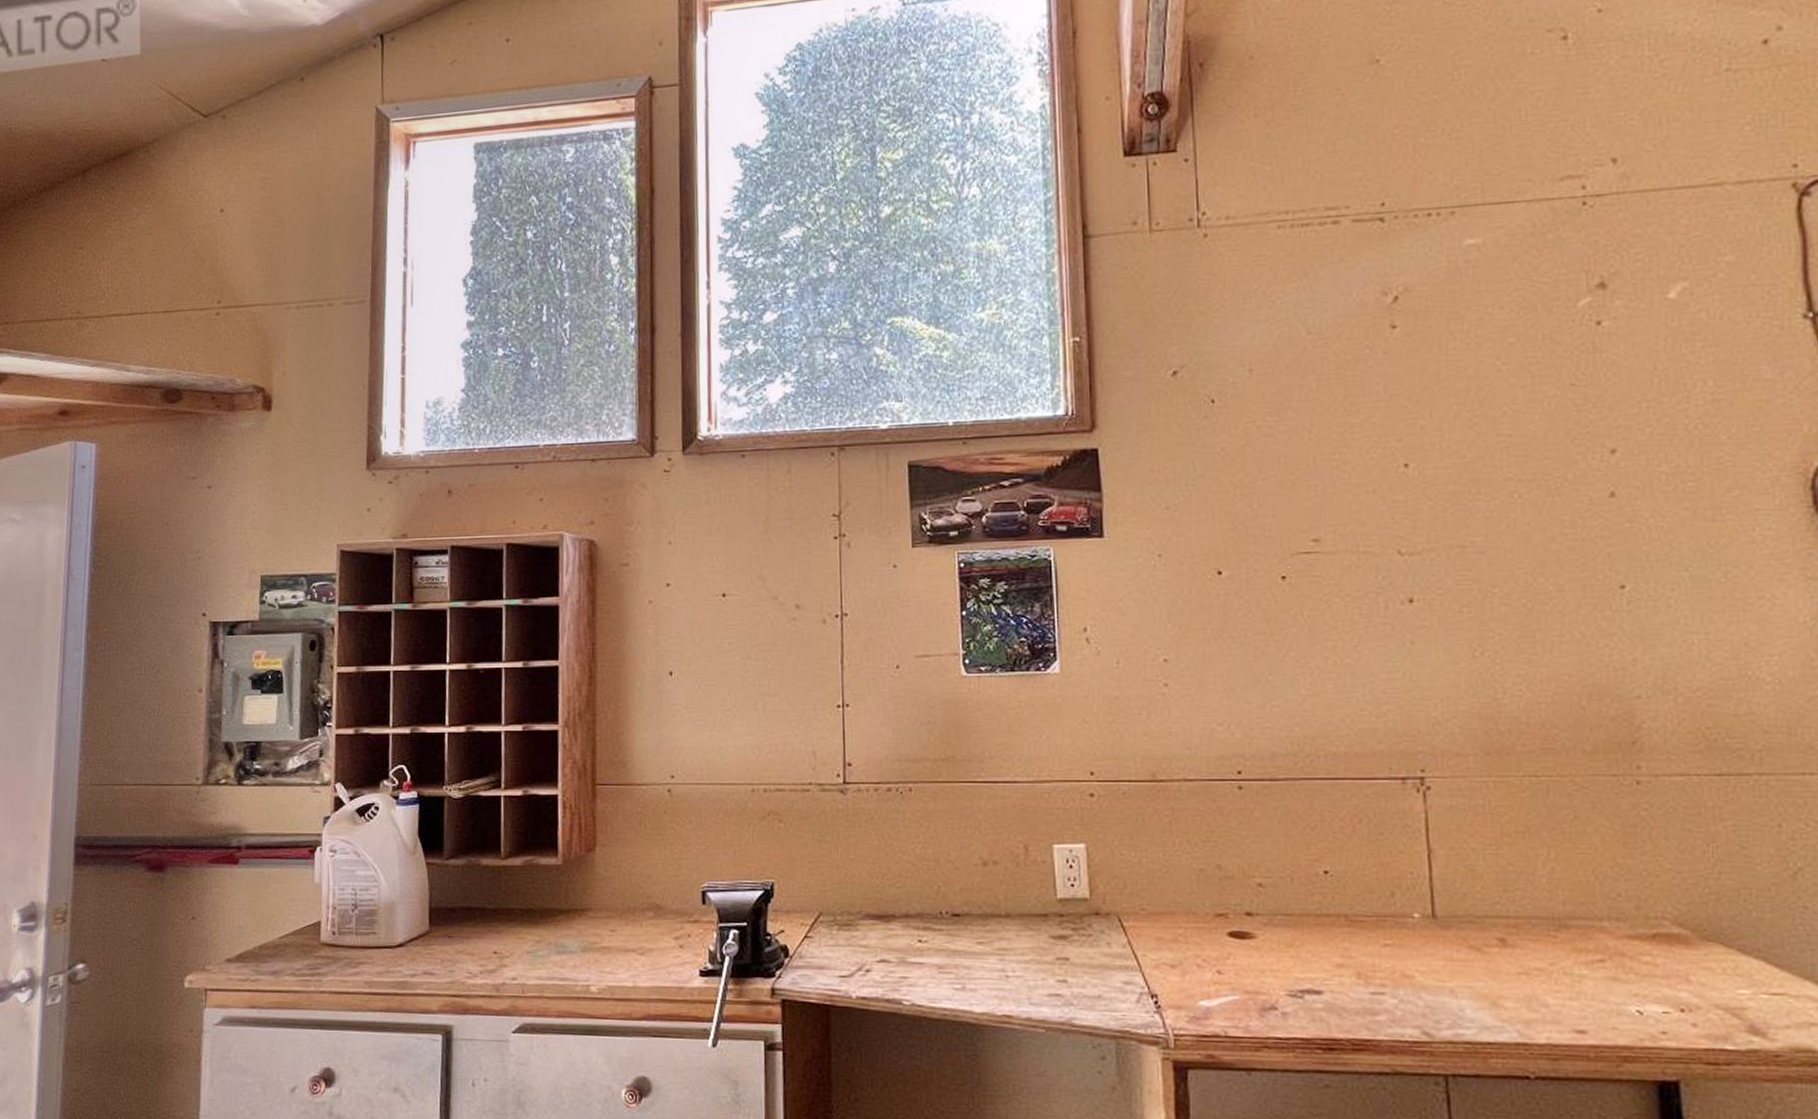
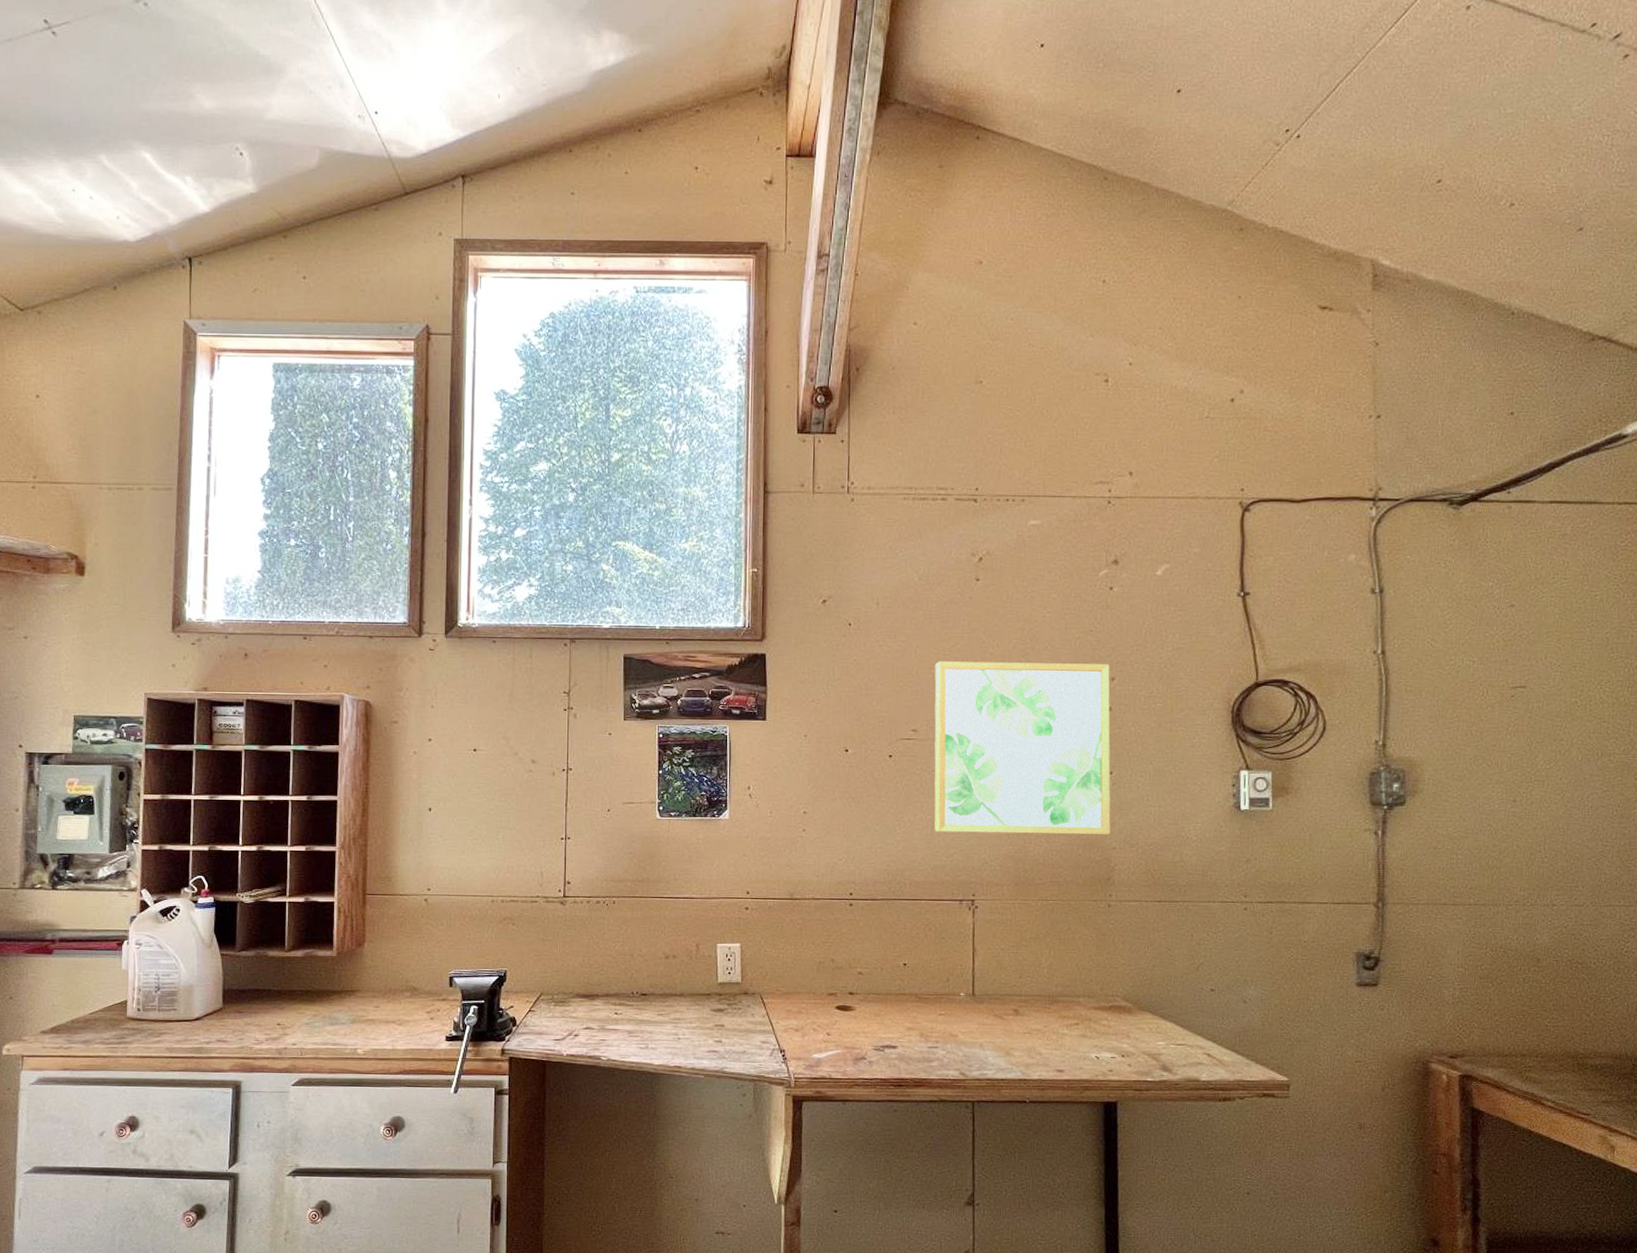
wall art: none [1340,430,1630,681] -> present [934,661,1111,836]

